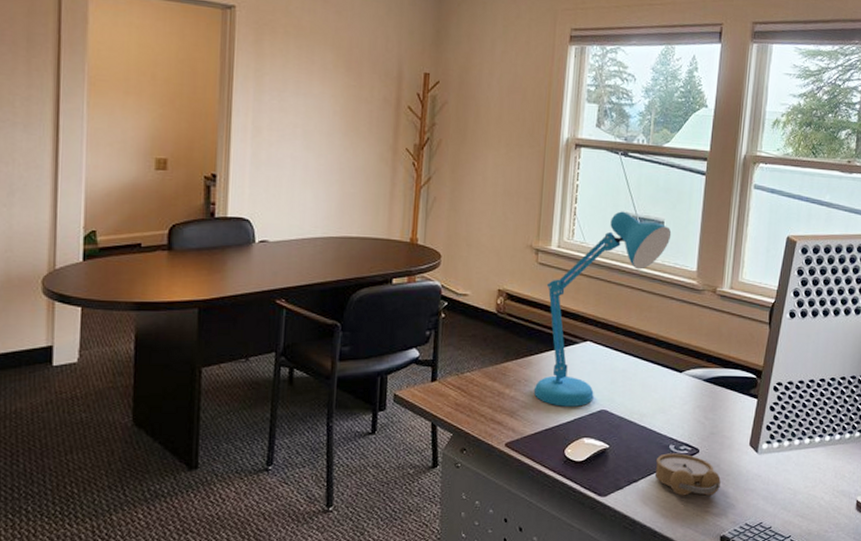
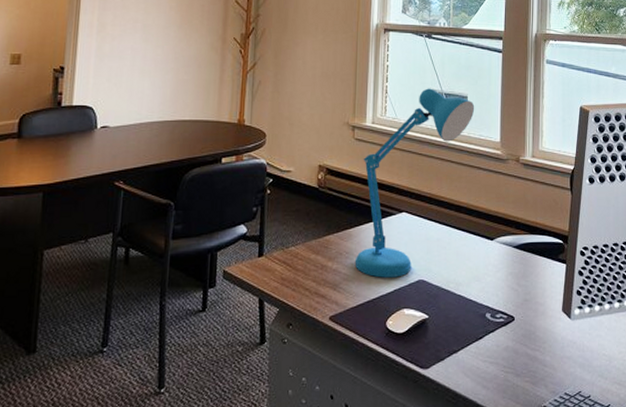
alarm clock: present [655,453,721,496] -> none [473,321,537,366]

